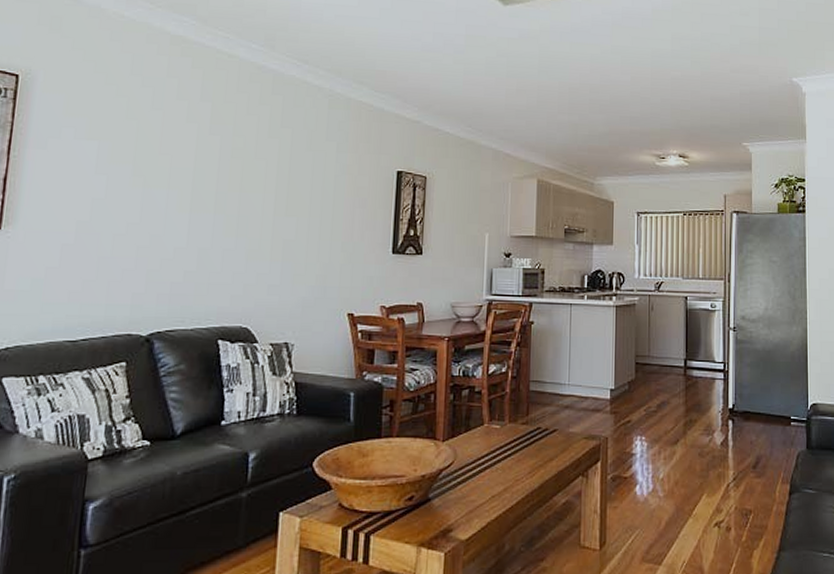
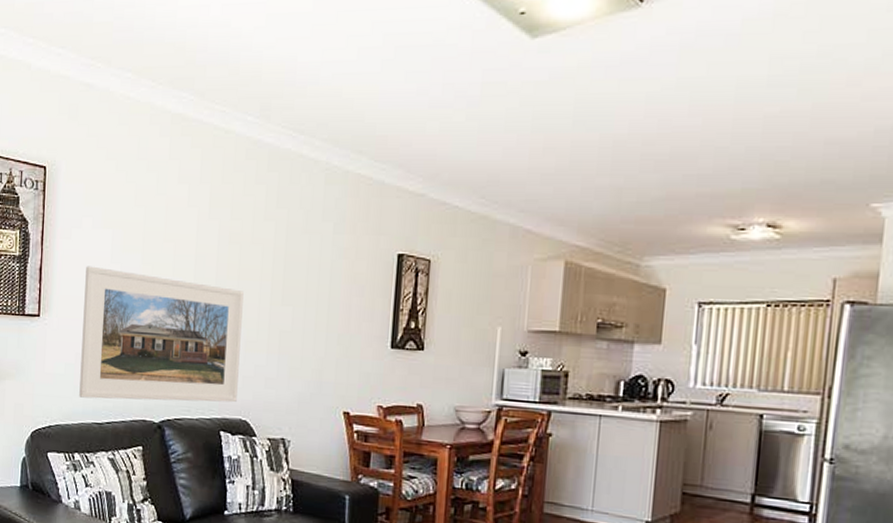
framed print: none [48,176,246,315] -> present [79,266,244,403]

